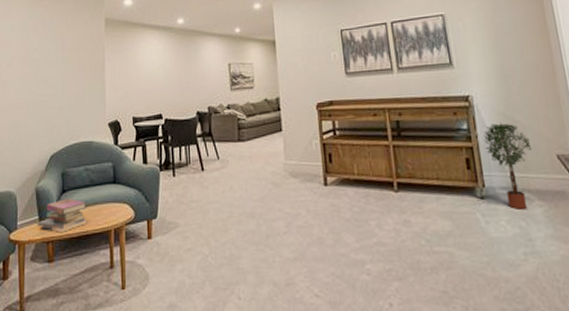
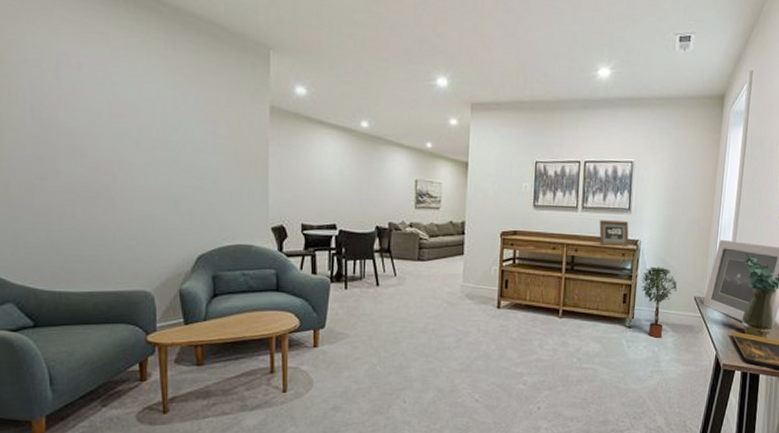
books: present [37,199,87,234] -> none [182,303,244,338]
picture frame: none [420,77,459,107] -> present [599,220,629,247]

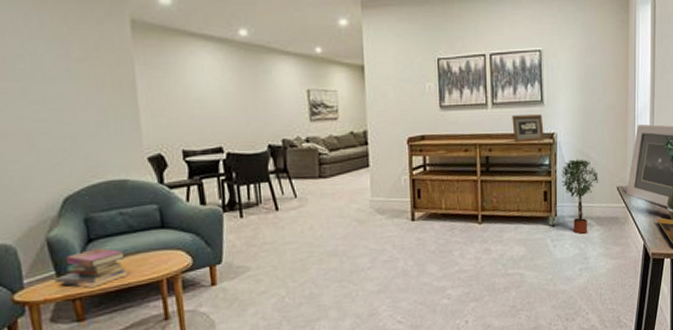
books: none [182,303,244,338] -> present [54,248,129,289]

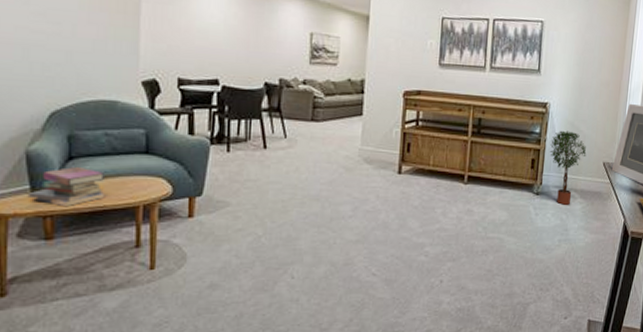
picture frame: present [512,114,544,143] -> none [507,81,538,109]

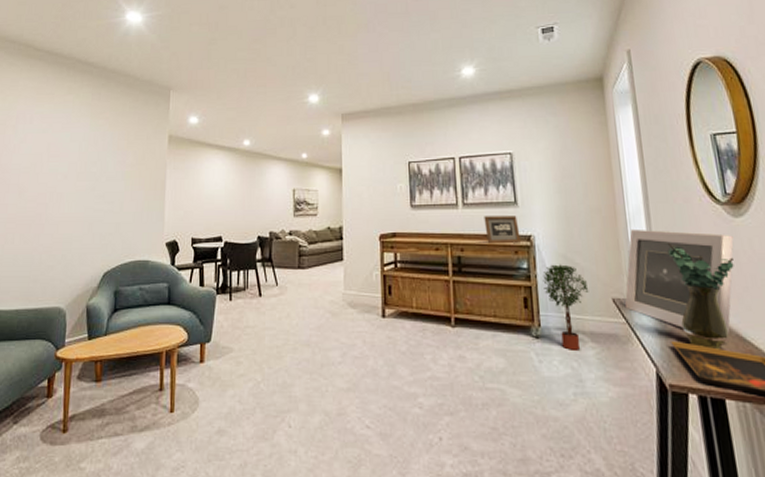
books: present [27,167,105,208] -> none [86,318,139,353]
picture frame: none [507,81,538,109] -> present [484,216,521,244]

